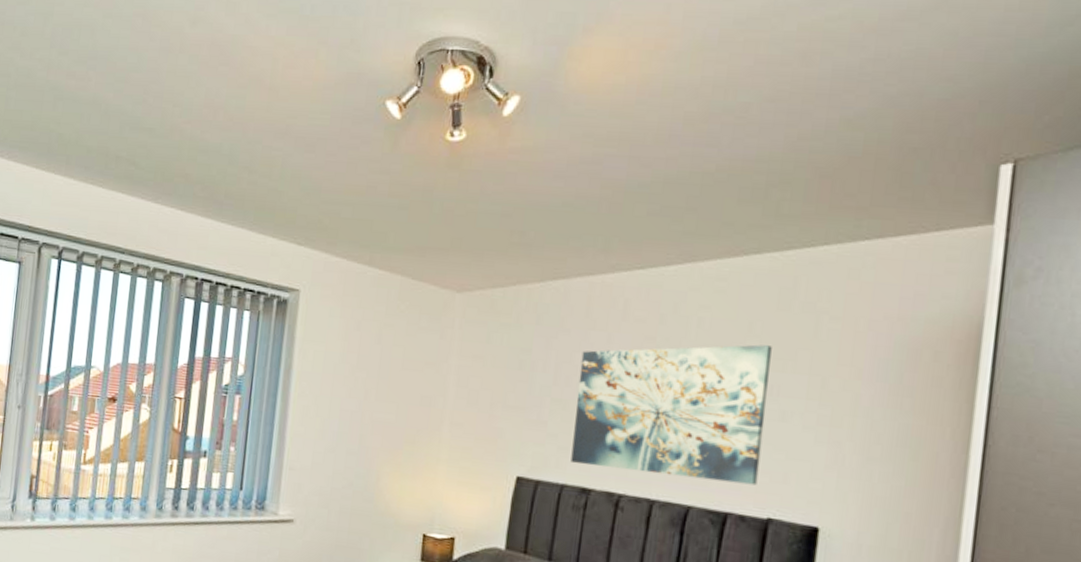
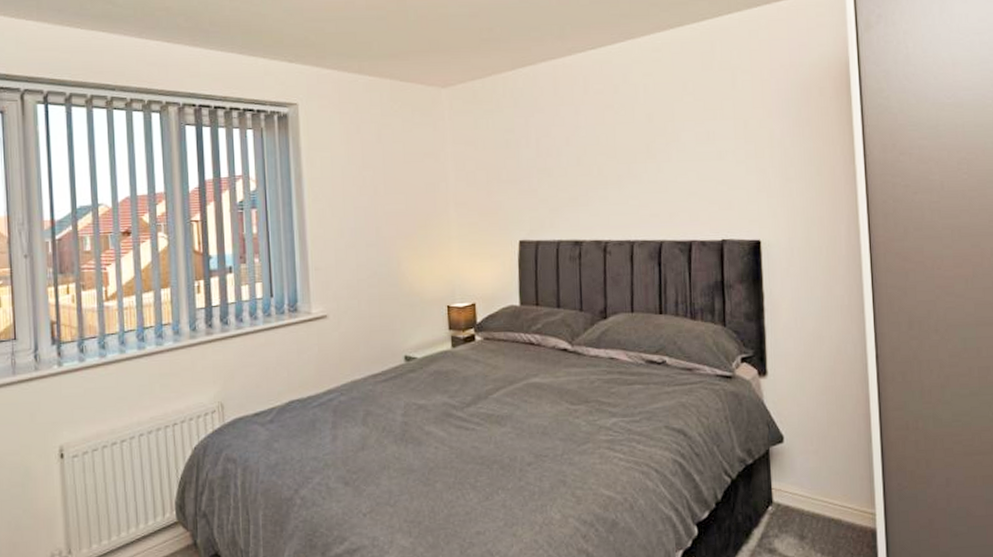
wall art: present [571,344,772,486] -> none [556,100,710,222]

